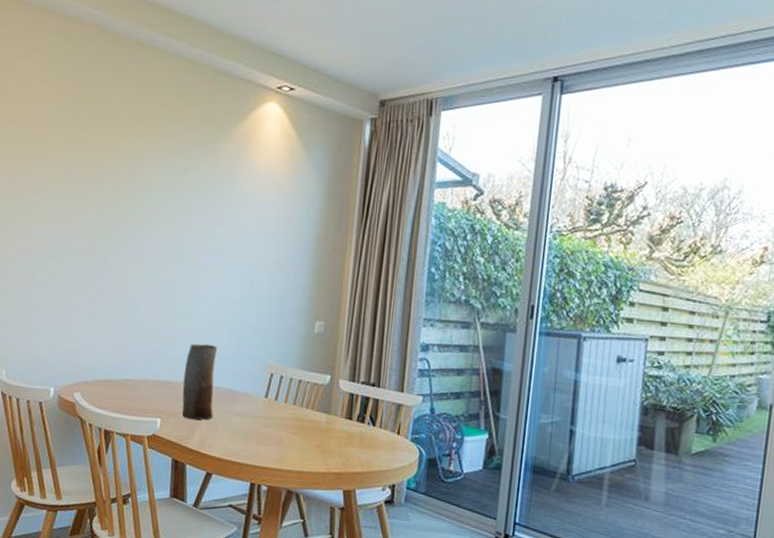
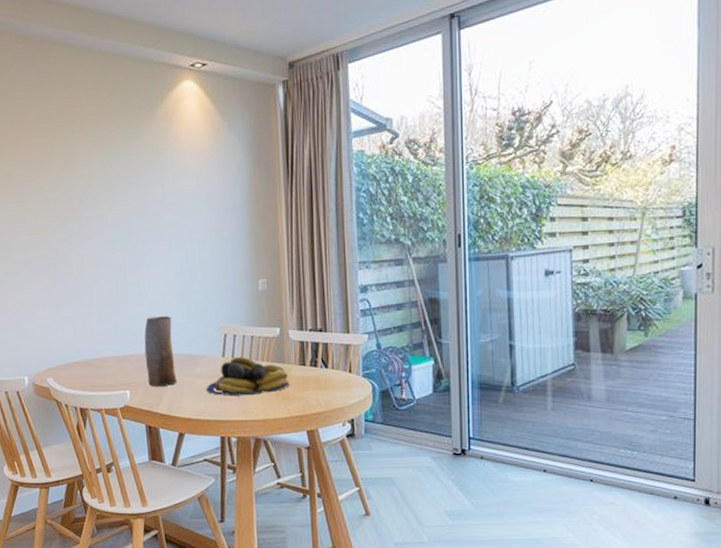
fruit bowl: none [242,399,333,444] -> present [206,356,289,396]

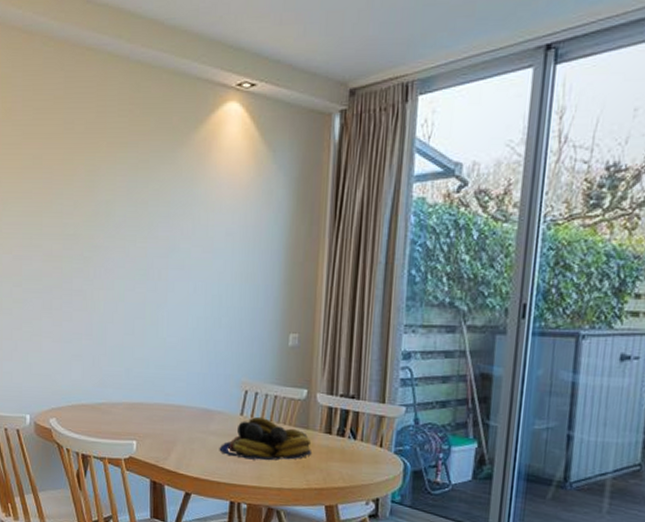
vase: present [144,316,177,387] -> none [156,363,190,441]

